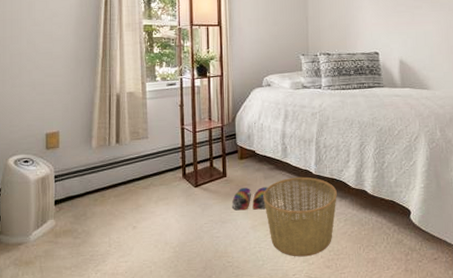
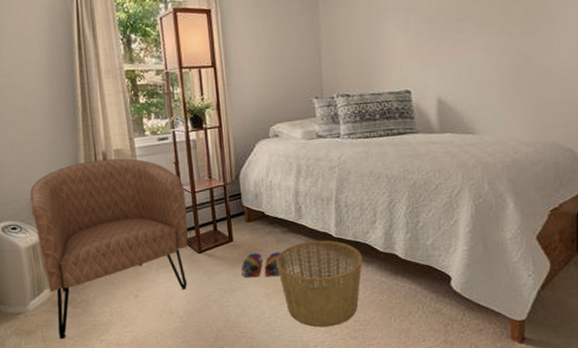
armchair: none [44,100,187,270] -> present [29,158,188,340]

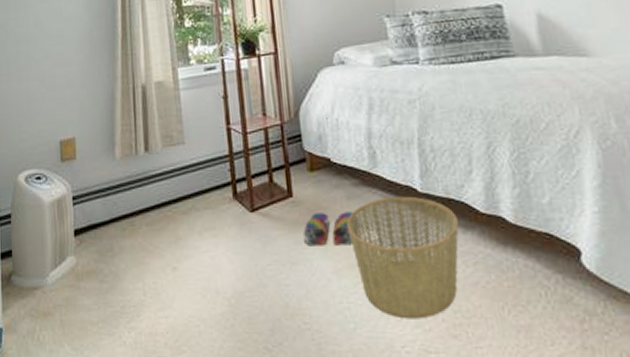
armchair: present [29,158,188,340] -> none [58,92,238,325]

